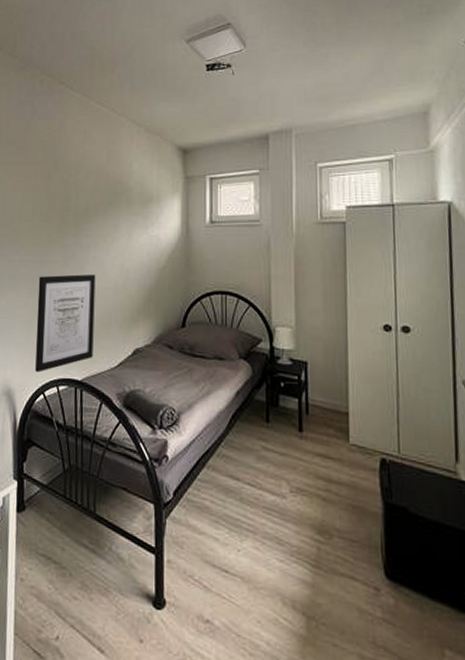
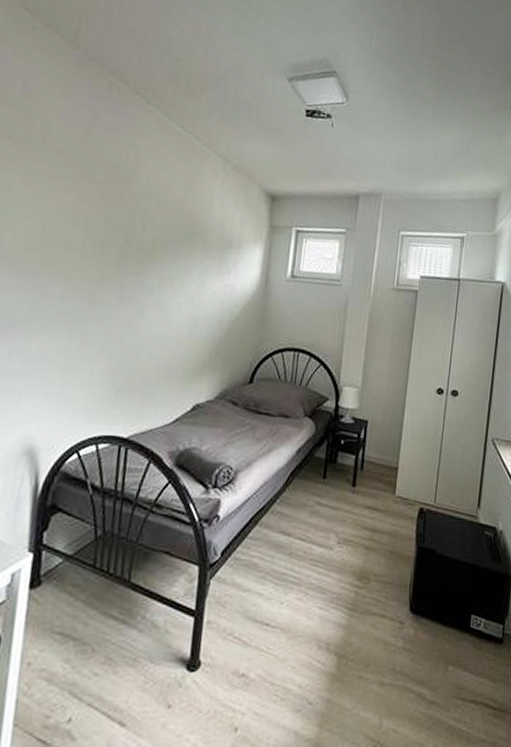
wall art: present [35,274,96,373] -> none [69,317,157,429]

